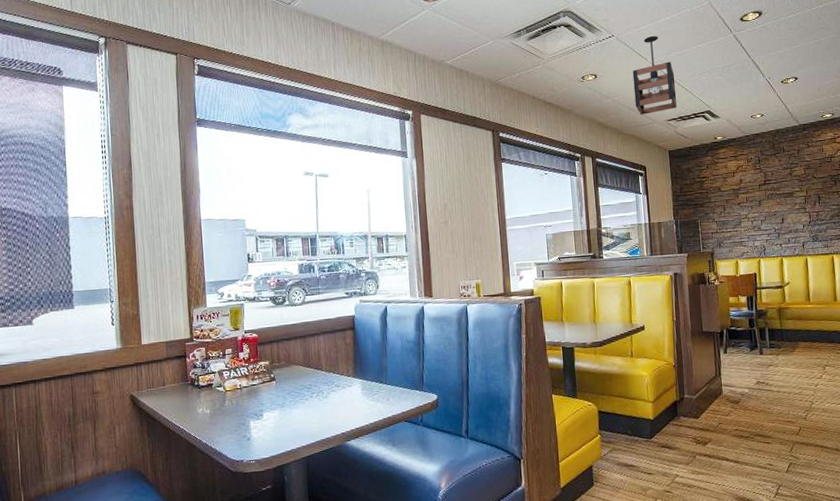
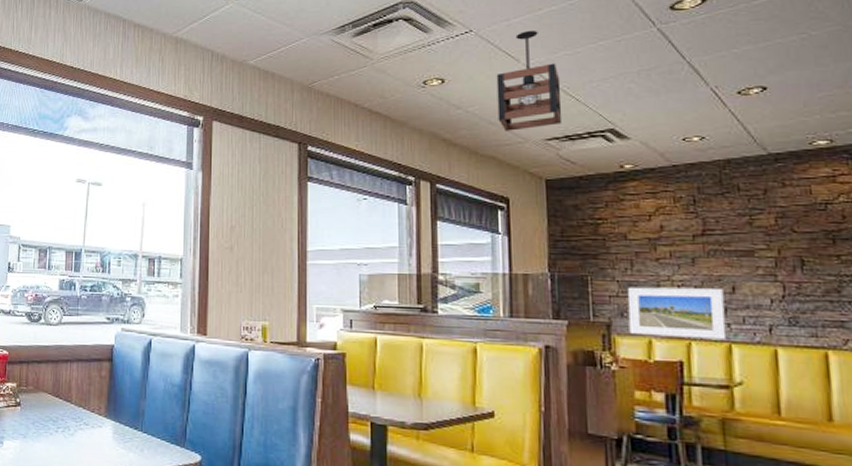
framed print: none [722,221,780,258] -> present [627,287,727,339]

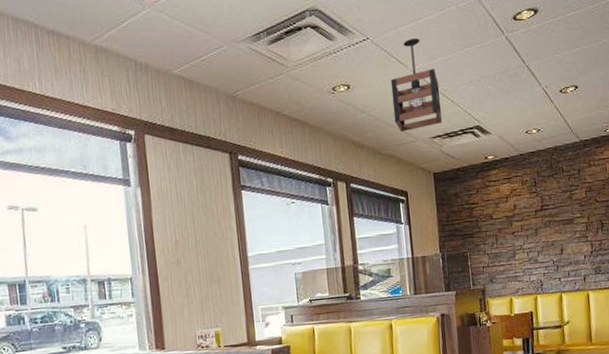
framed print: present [627,287,727,339] -> none [495,252,559,295]

